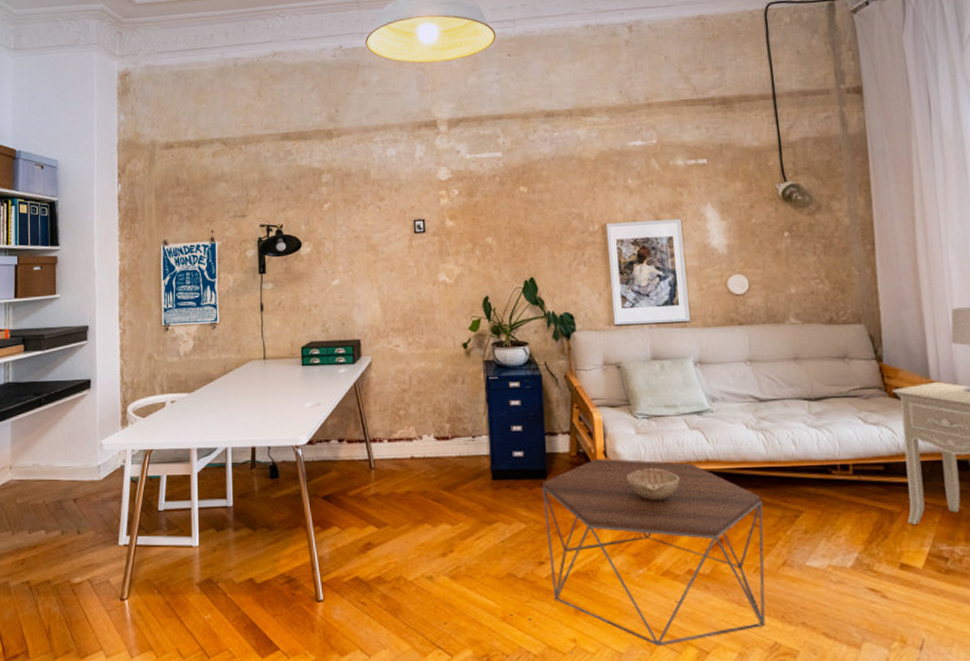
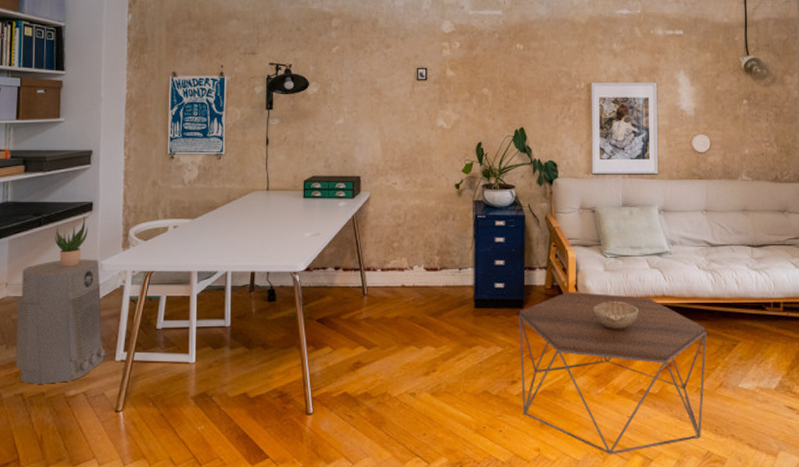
air purifier: none [21,438,108,571] -> present [15,259,105,384]
potted plant: none [55,394,87,447] -> present [55,216,88,266]

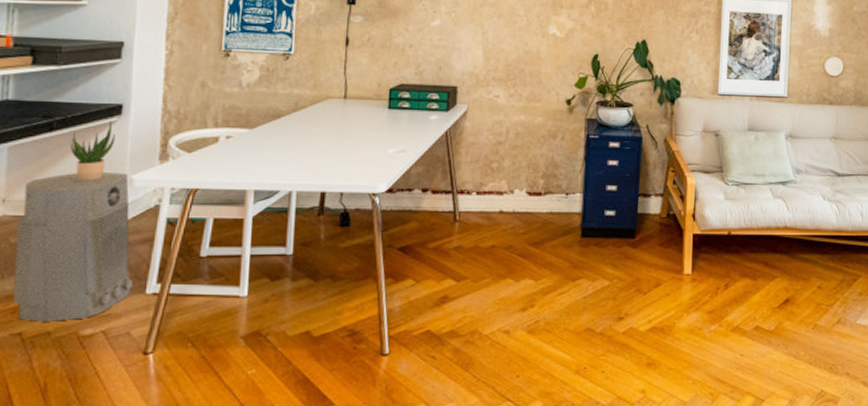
coffee table: present [518,291,707,455] -> none [628,220,828,396]
decorative bowl: present [593,302,639,330] -> none [710,233,759,263]

